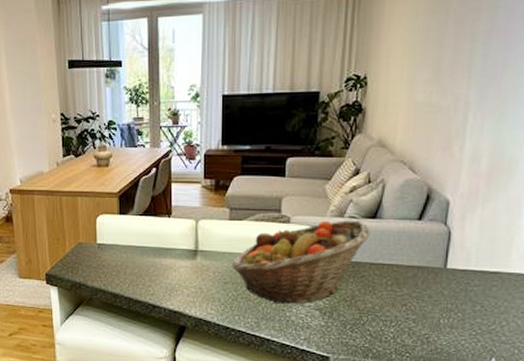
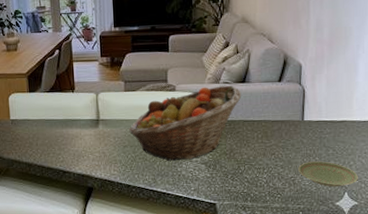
plate: none [434,317,511,350] -> present [298,161,358,187]

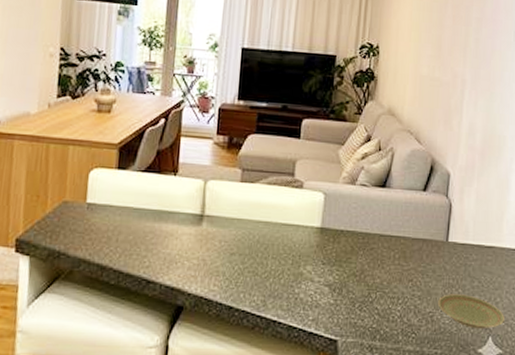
fruit basket: present [129,85,242,161] -> none [240,187,380,279]

